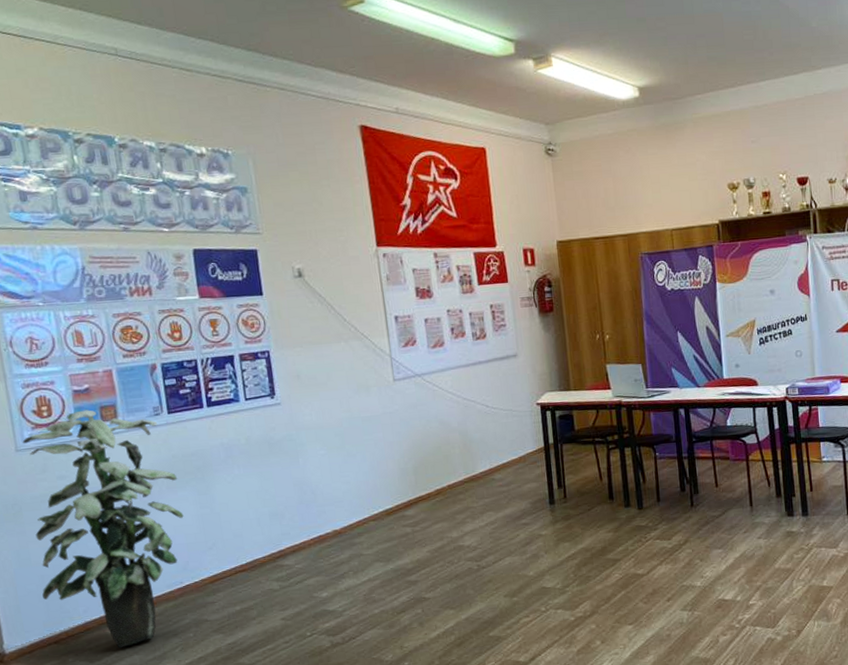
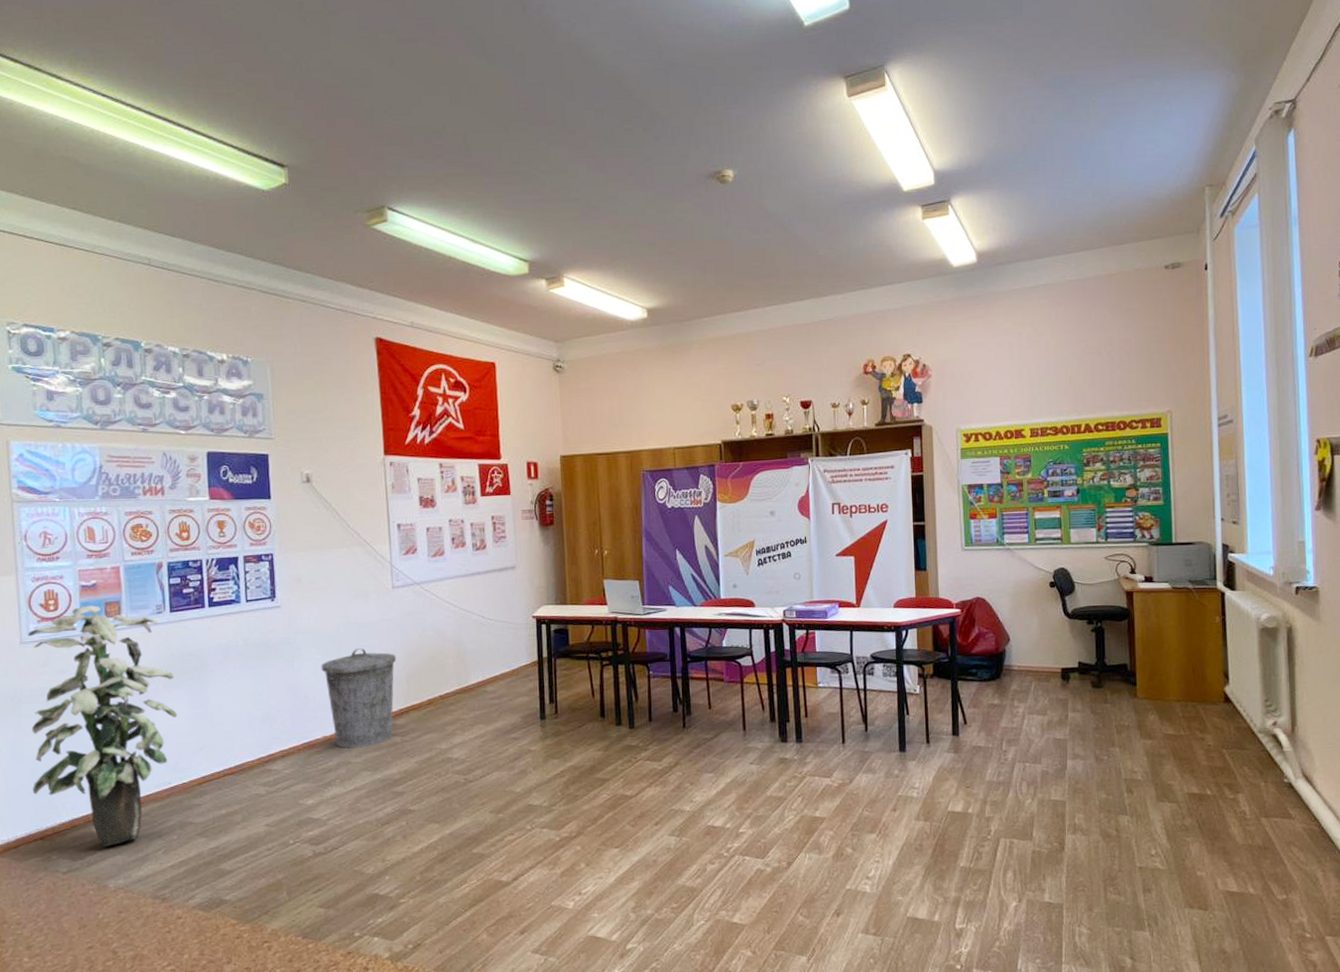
trash can: none [326,441,403,541] -> present [321,648,397,749]

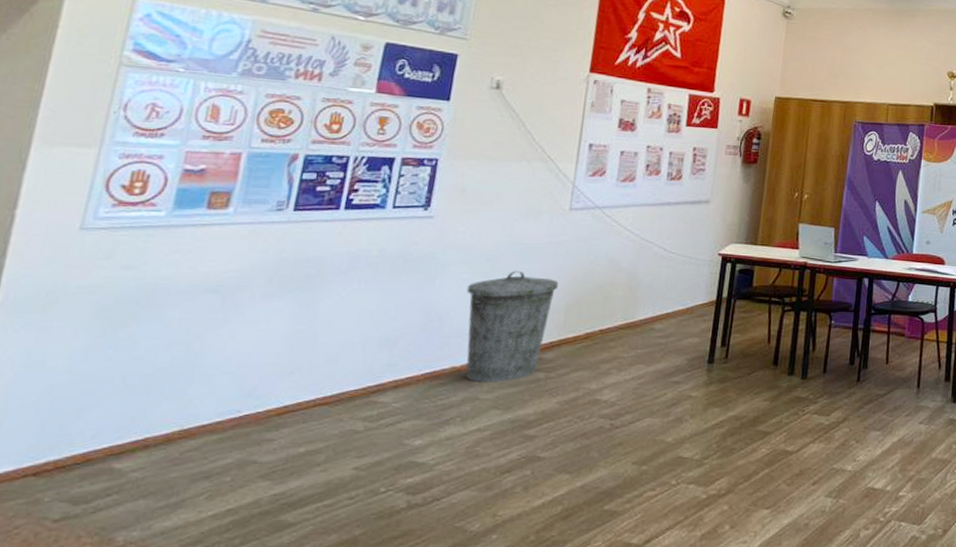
indoor plant: present [27,605,177,848] -> none [41,193,279,489]

